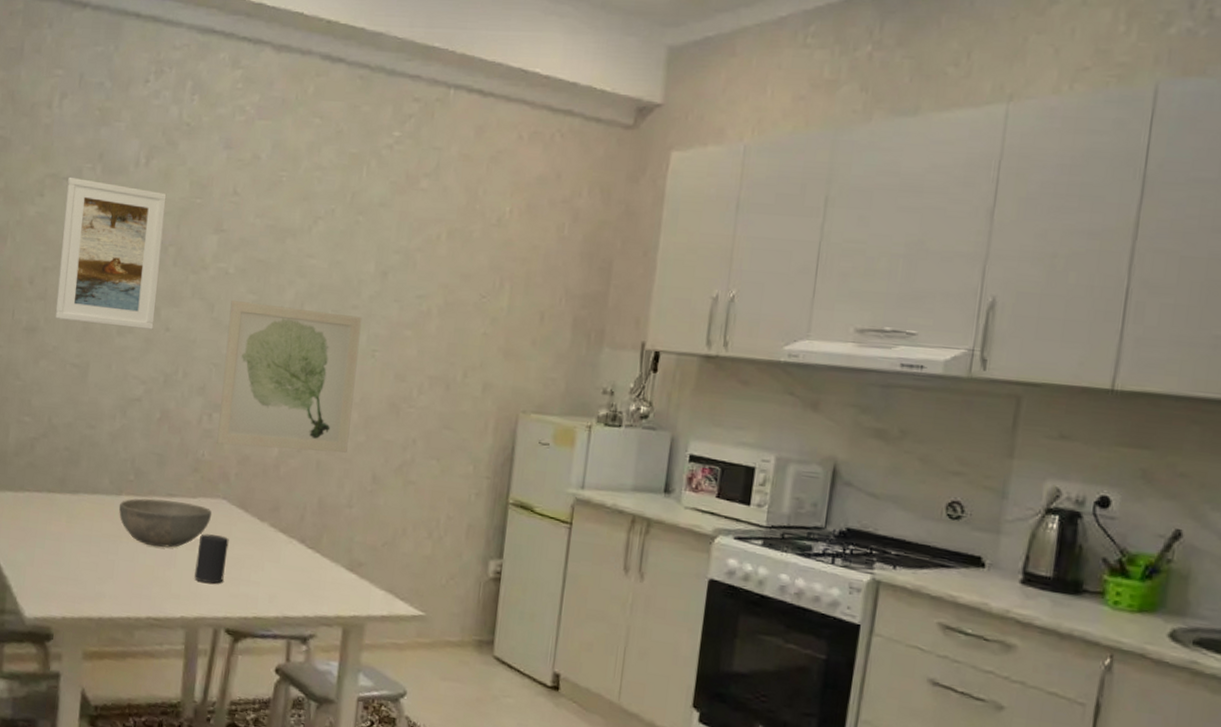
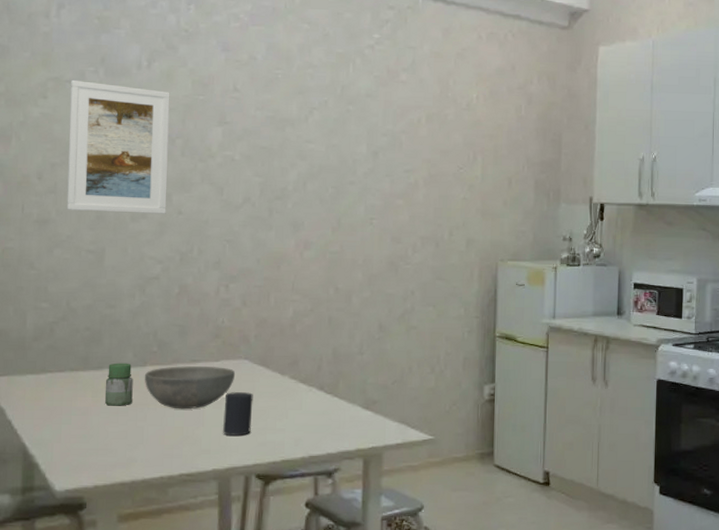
jar: none [78,488,108,536] -> present [104,363,133,406]
wall art: present [217,299,362,453] -> none [235,183,359,311]

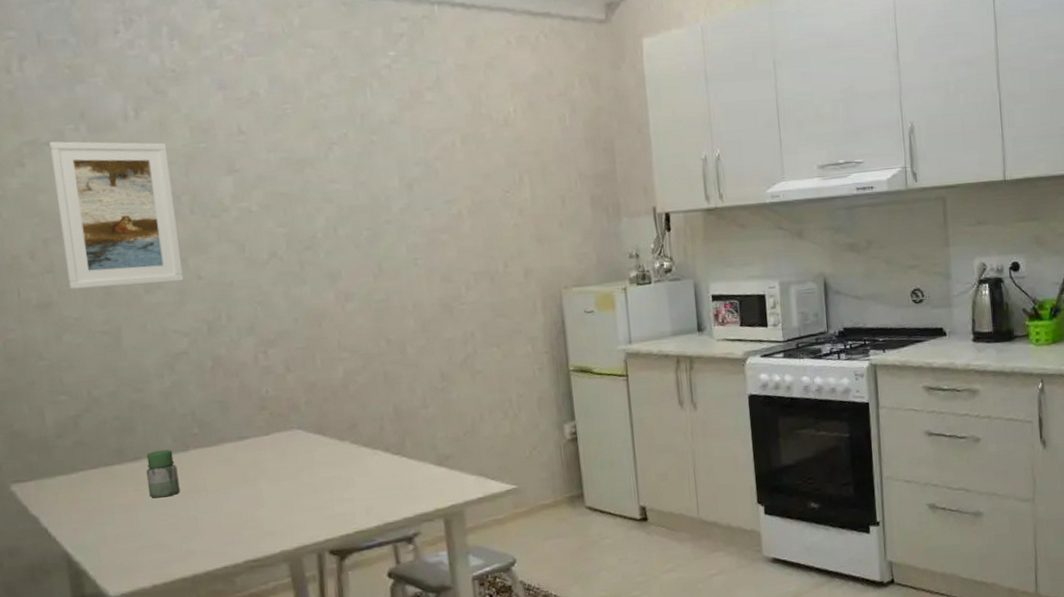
bowl: present [144,366,235,410] -> none [188,441,290,492]
cup: present [223,392,253,436] -> none [282,464,317,513]

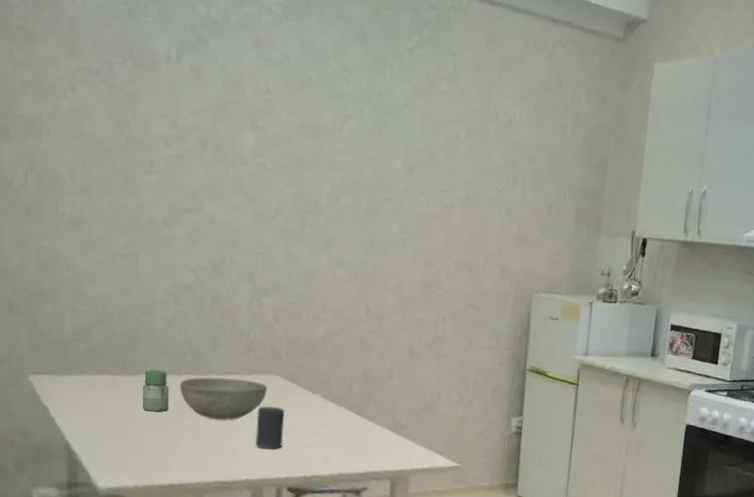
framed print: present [48,141,184,290] -> none [98,71,201,222]
bowl: none [188,441,290,492] -> present [179,377,267,420]
cup: none [282,464,317,513] -> present [256,406,285,449]

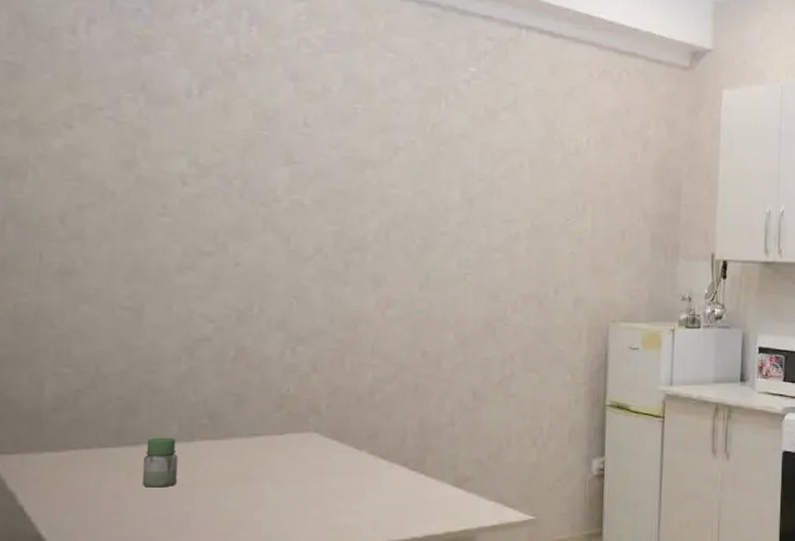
bowl: present [179,377,267,420] -> none [191,441,302,491]
cup: present [256,406,285,449] -> none [287,470,324,519]

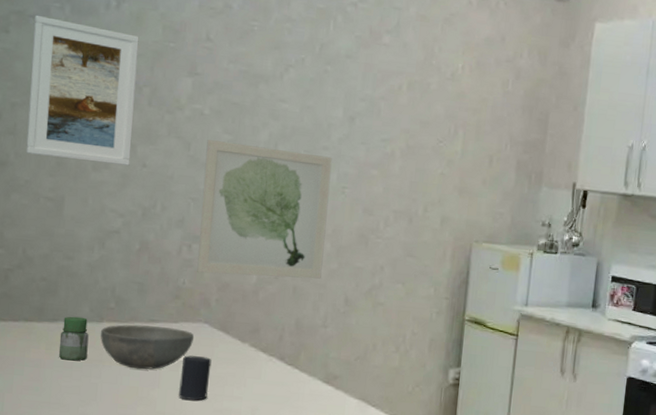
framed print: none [96,107,227,266] -> present [26,15,139,166]
bowl: none [191,441,302,491] -> present [100,324,194,370]
cup: none [287,470,324,519] -> present [179,355,212,401]
wall art: none [303,231,451,377] -> present [197,139,332,279]

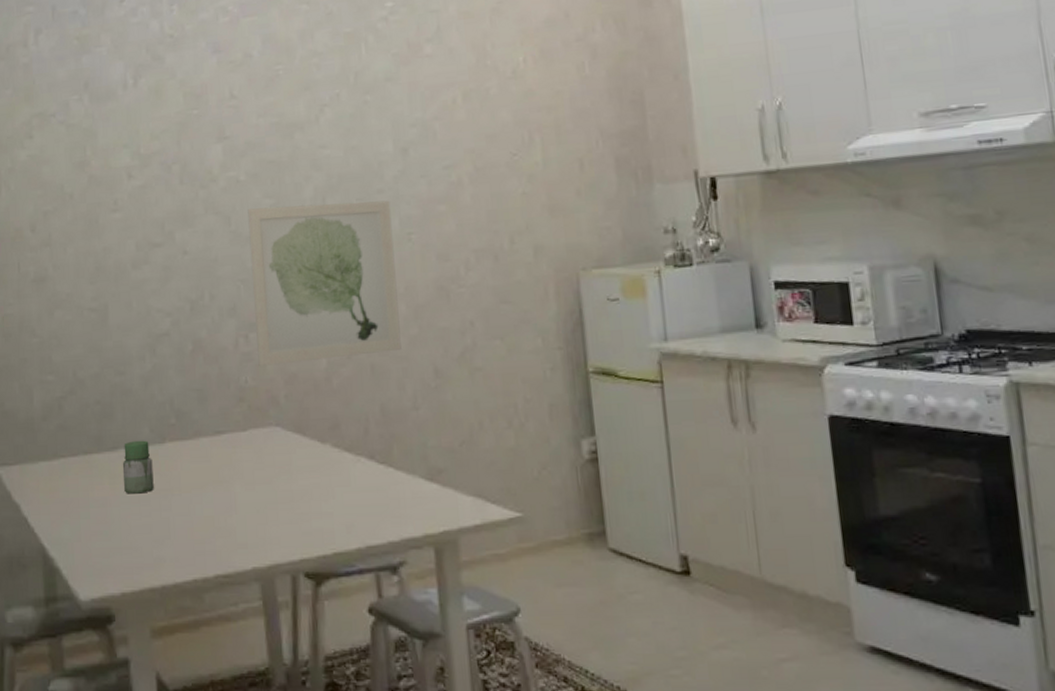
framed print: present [26,15,139,166] -> none [55,110,170,264]
bowl: present [100,324,194,370] -> none [164,438,267,494]
cup: present [179,355,212,401] -> none [258,468,293,524]

